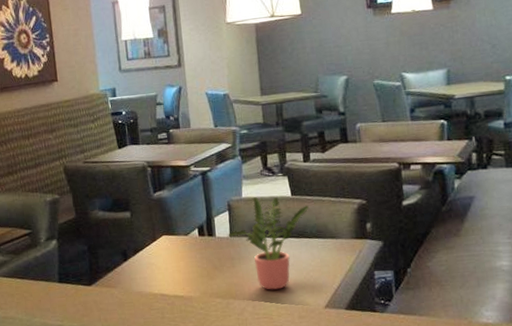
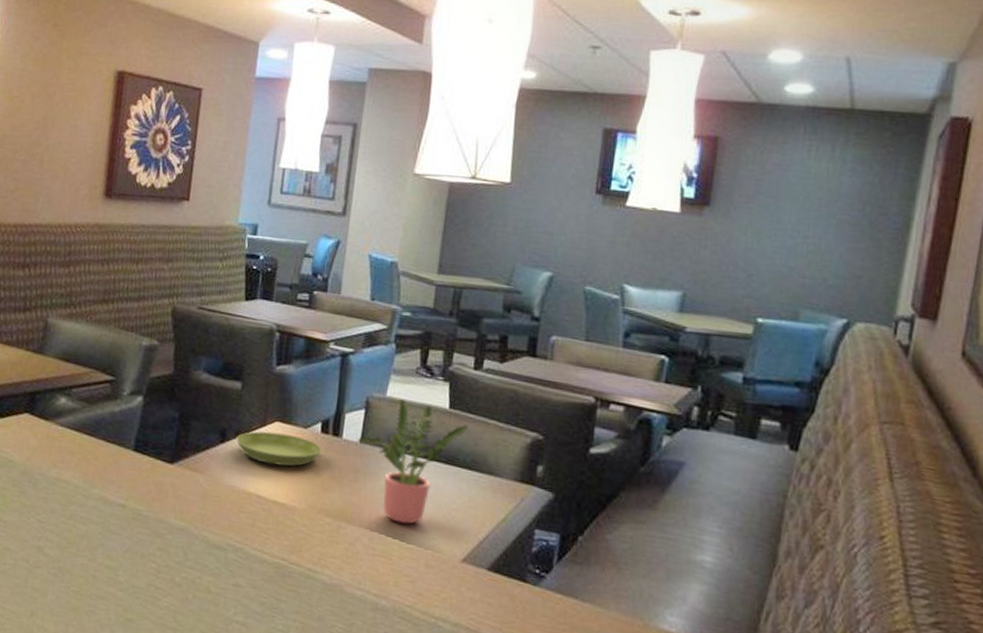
saucer: none [135,243,203,269] -> present [236,431,322,467]

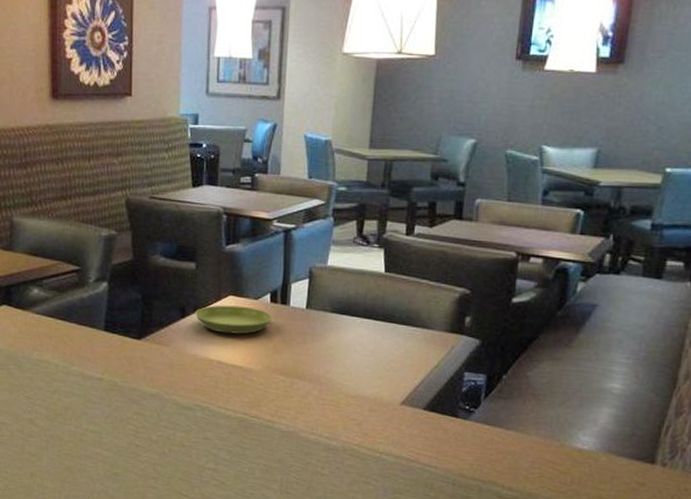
potted plant: present [356,400,468,524] -> none [303,267,403,376]

